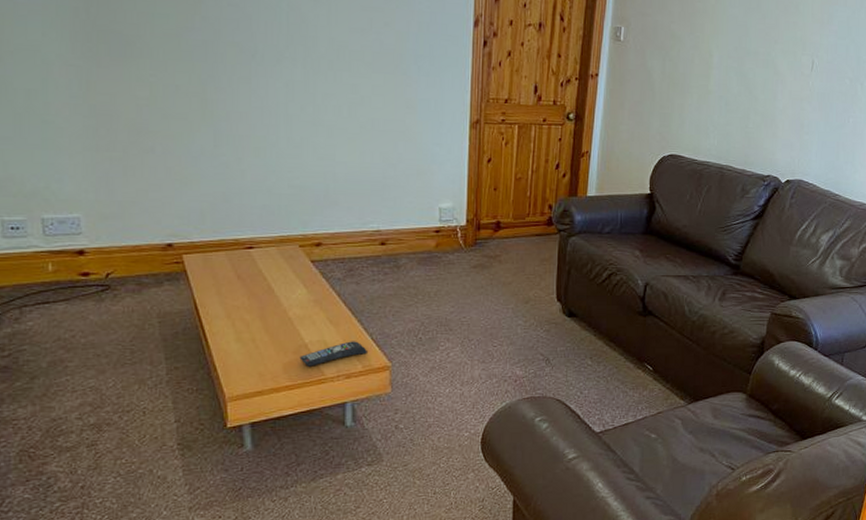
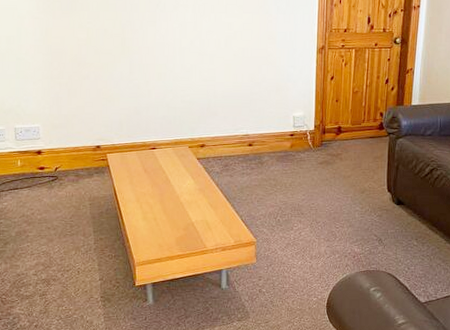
remote control: present [299,341,367,367] -> none [188,221,238,241]

